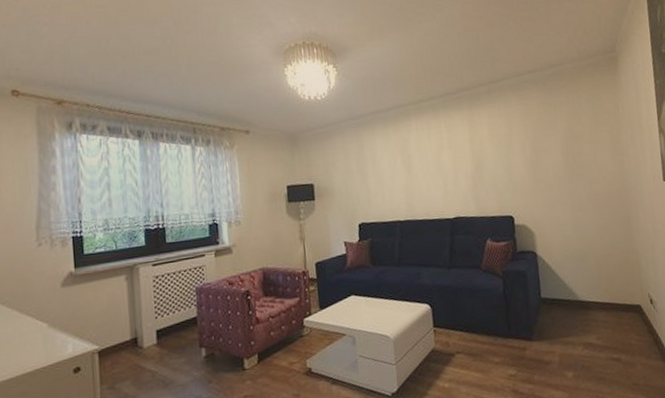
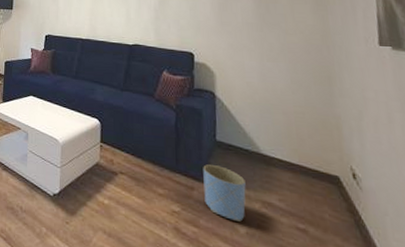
planter: none [532,321,571,368] -> present [203,164,246,222]

